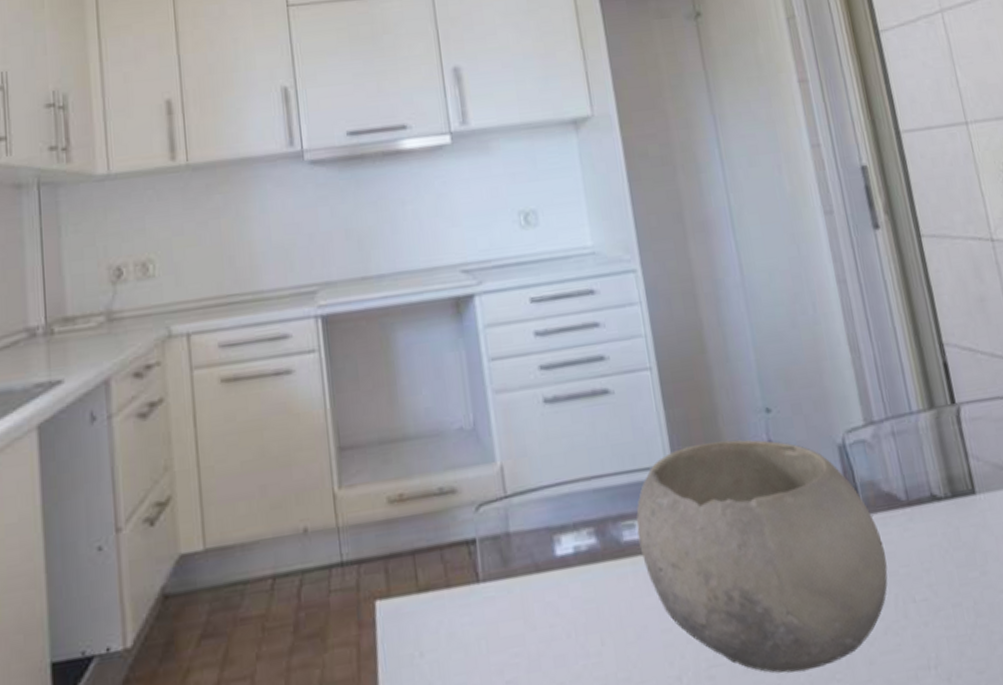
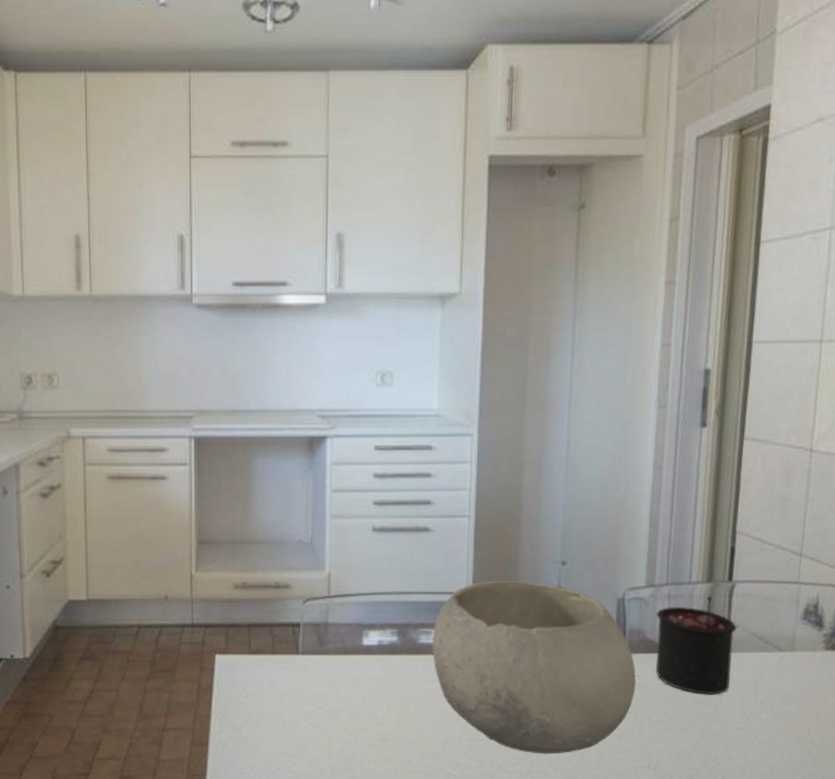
candle: none [884,426,991,556] -> present [656,596,737,695]

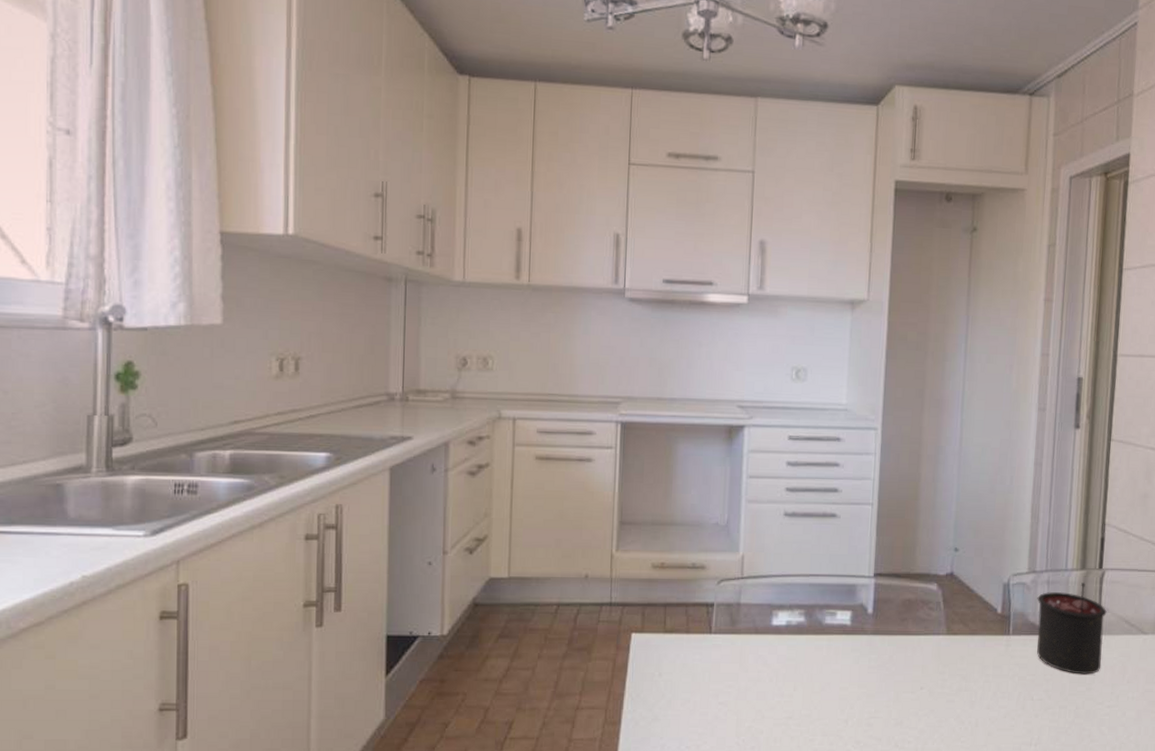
bowl: present [432,580,636,754] -> none [836,564,1020,732]

